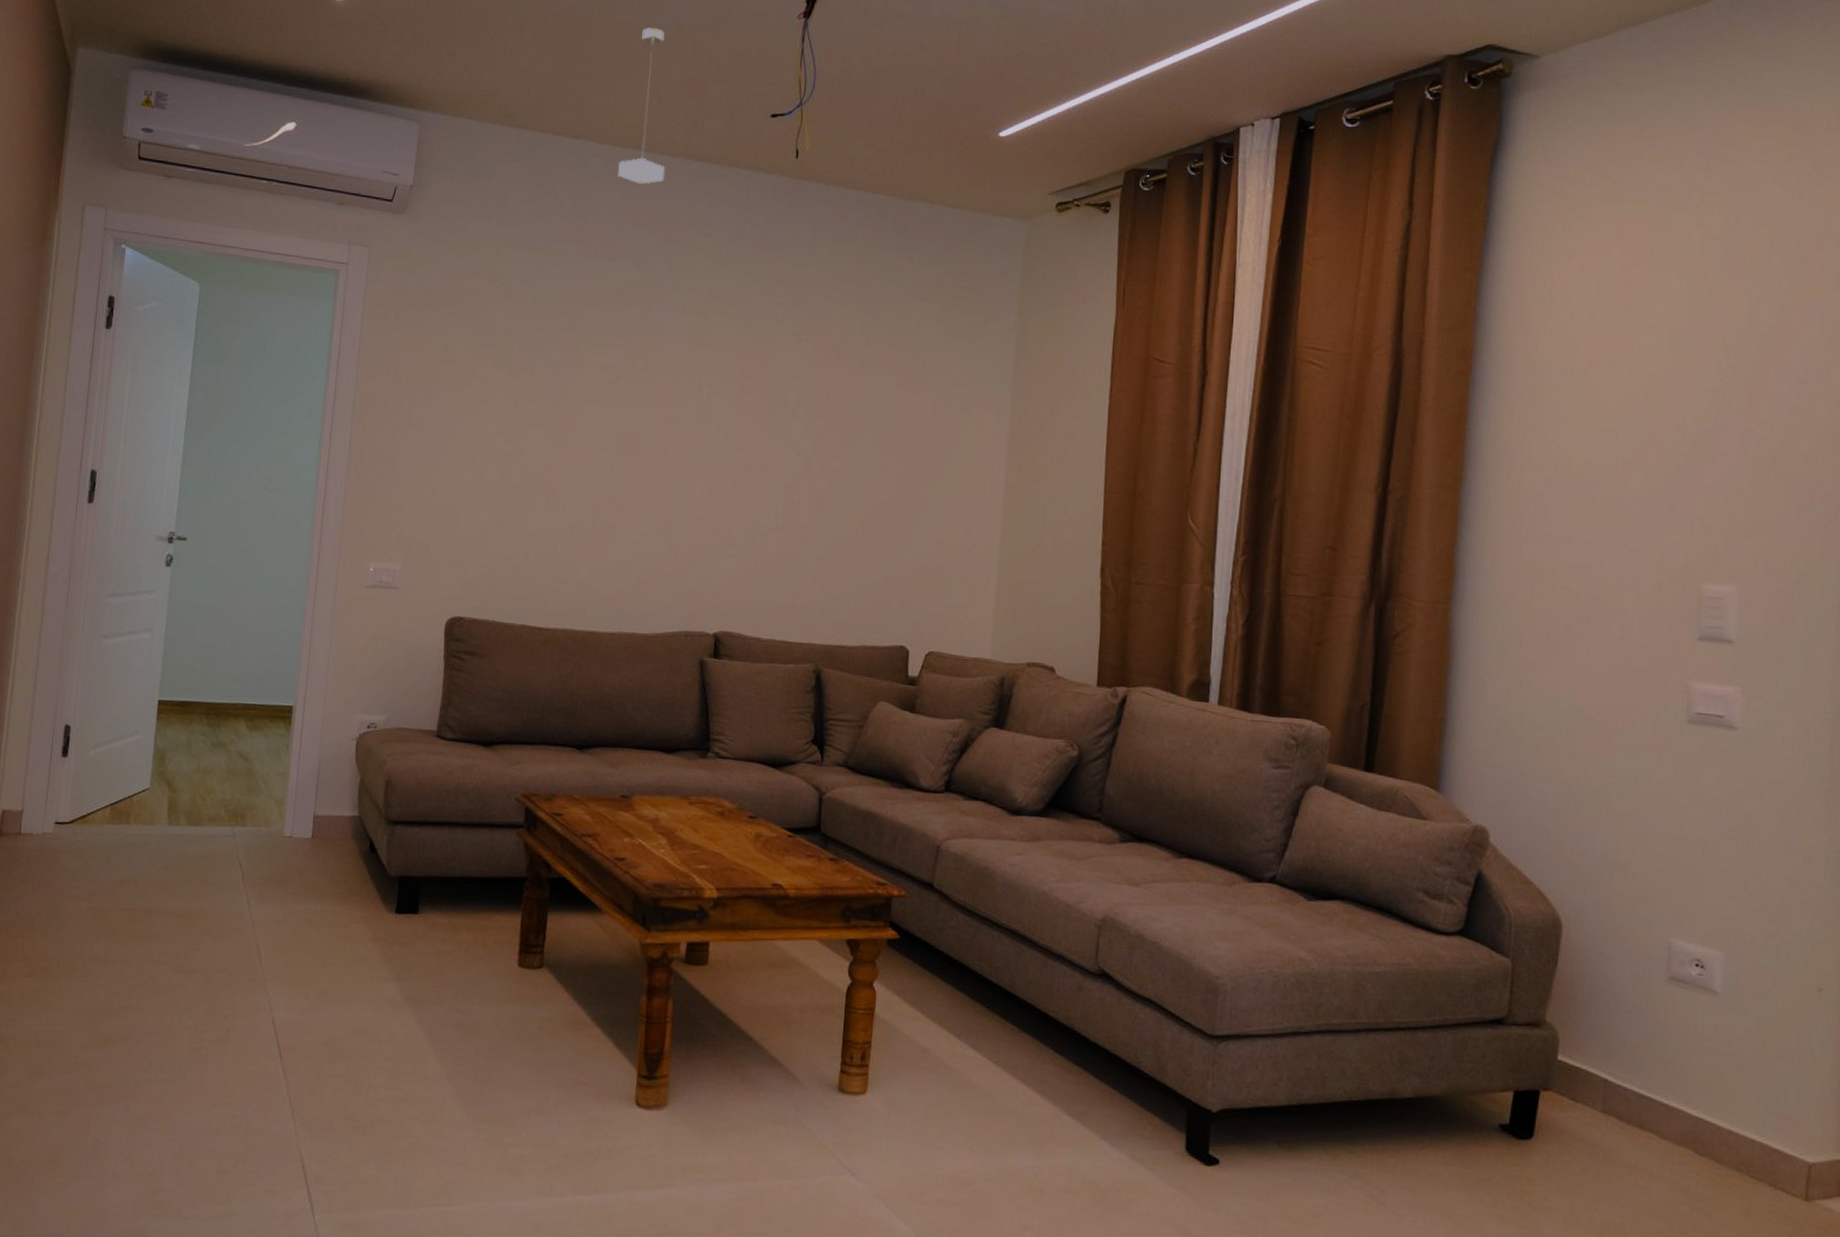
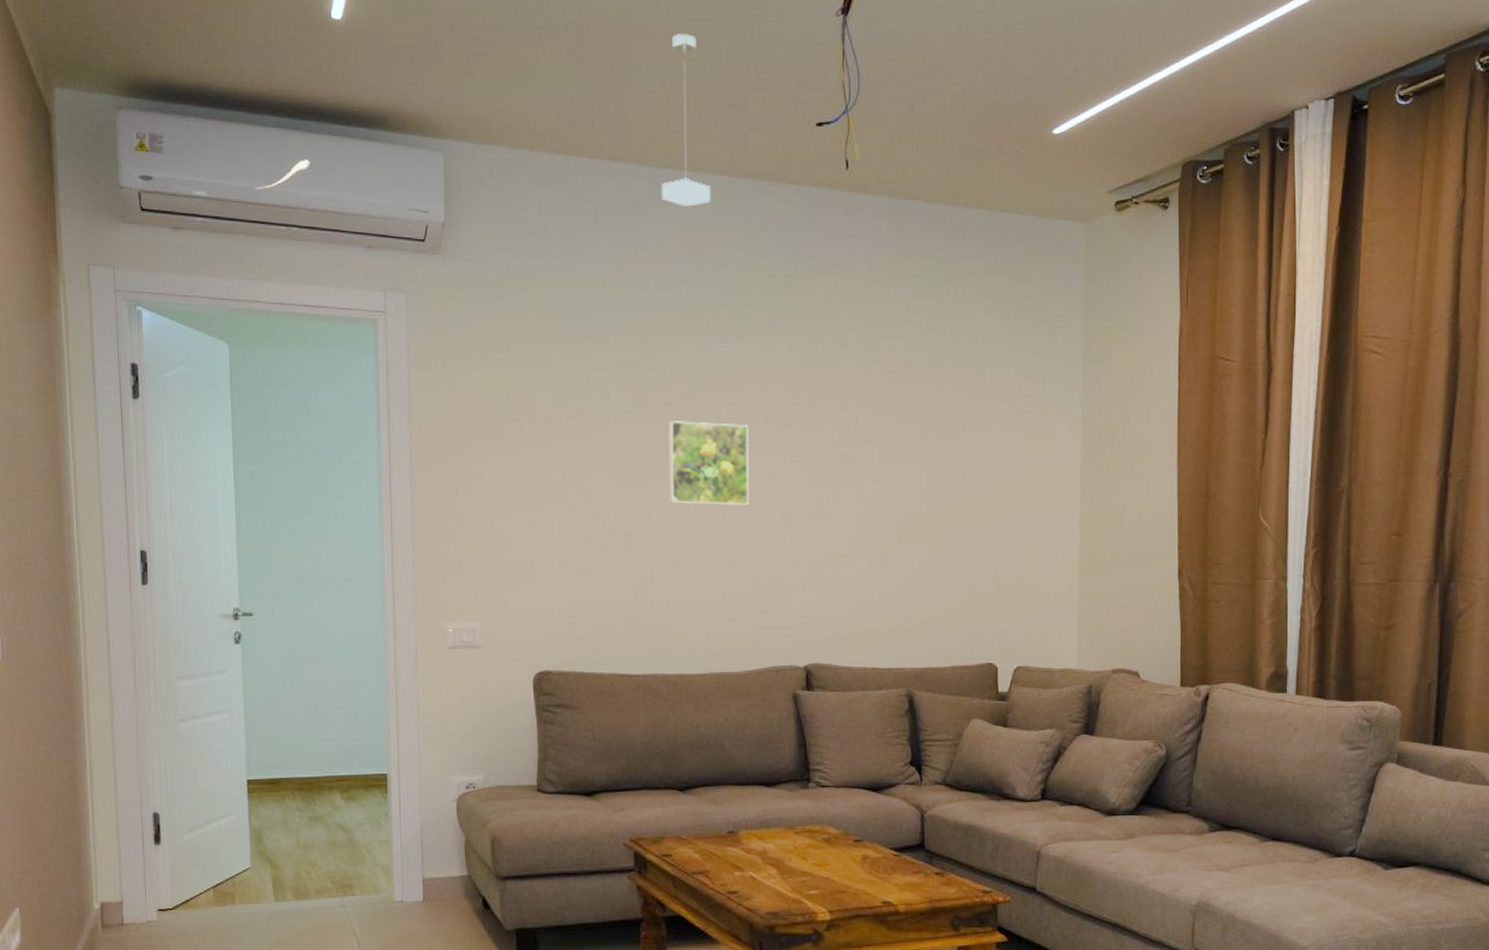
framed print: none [596,383,680,470] -> present [668,421,749,505]

